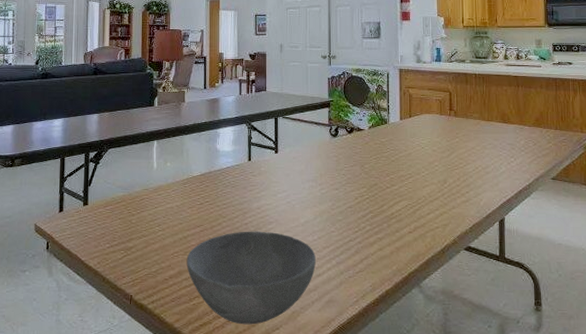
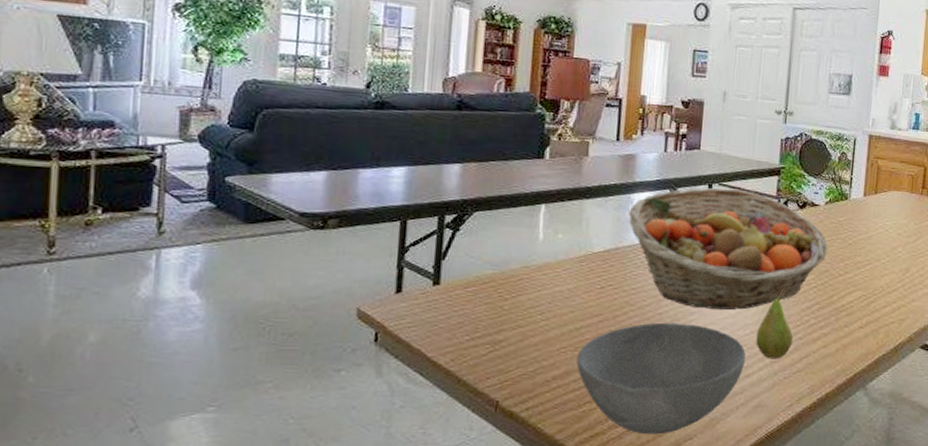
fruit basket: none [217,120,375,219] -> present [628,187,828,310]
fruit: none [323,202,354,261] -> present [756,290,794,359]

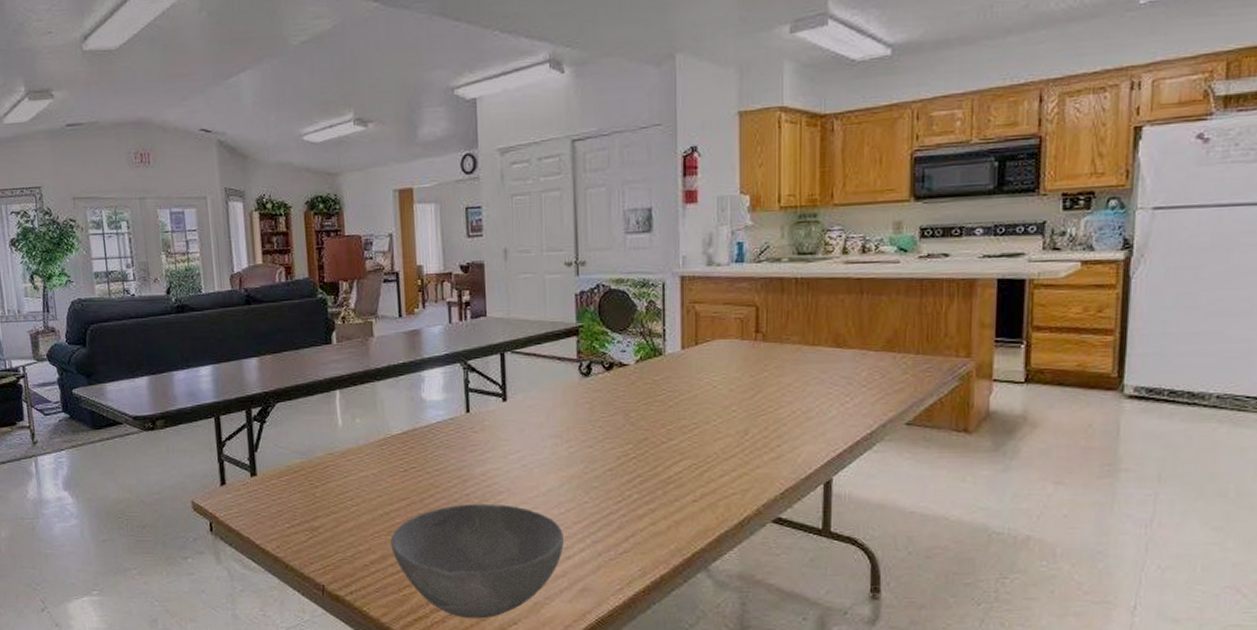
fruit basket: present [628,187,828,310] -> none [421,355,644,488]
fruit: present [756,290,794,359] -> none [573,463,616,539]

